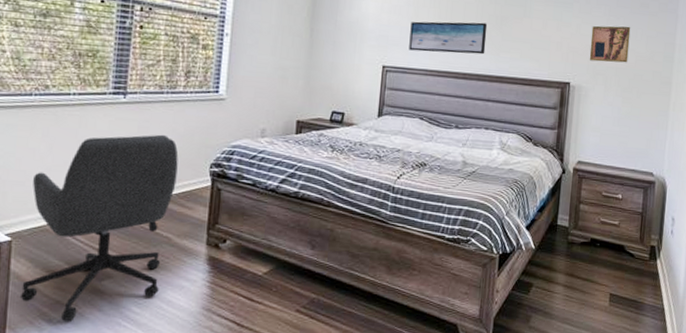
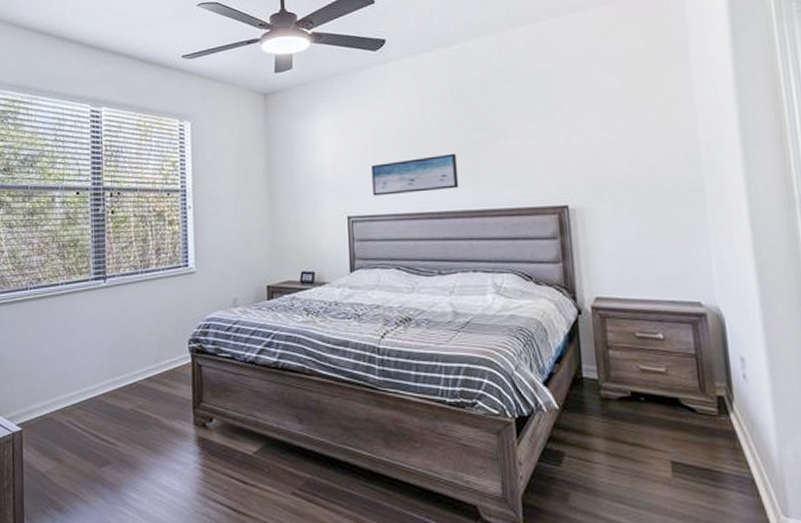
office chair: present [19,134,179,321] -> none [33,314,159,510]
wall art: present [589,25,631,63] -> none [584,129,639,177]

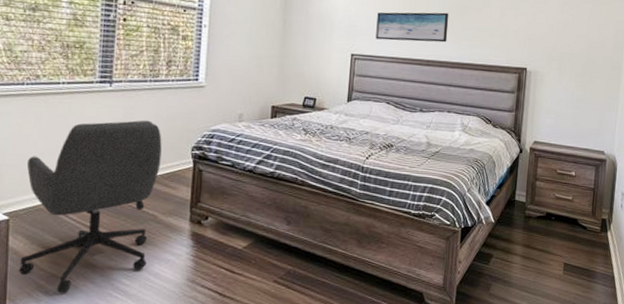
office chair: none [33,314,159,510] -> present [18,120,162,293]

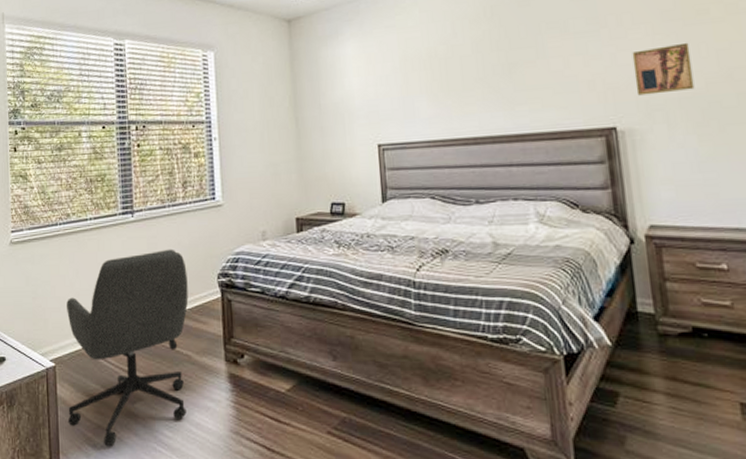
wall art: present [375,12,449,43] -> none [401,75,496,123]
wall art: none [544,14,584,49] -> present [632,42,695,96]

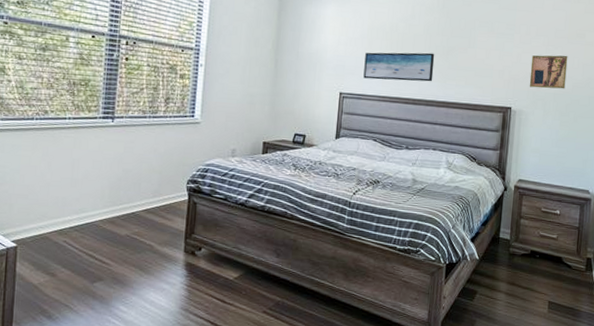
office chair: present [67,249,189,447] -> none [24,154,160,318]
wall art: none [401,75,496,123] -> present [363,52,435,82]

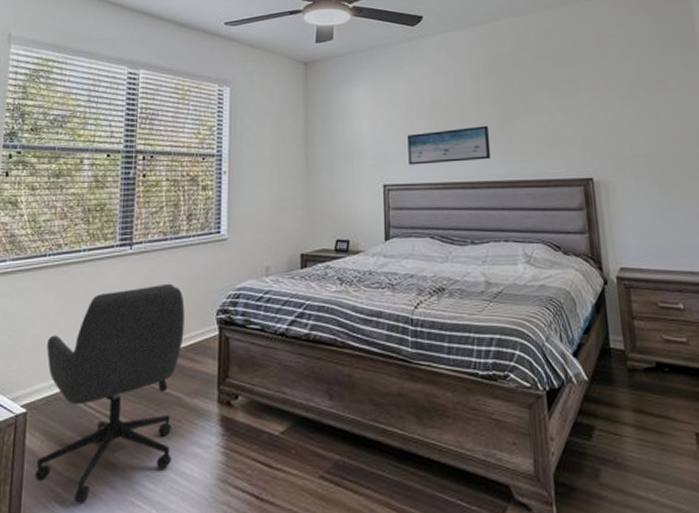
office chair: none [24,154,160,318] -> present [34,283,185,503]
wall art: present [529,55,568,89] -> none [606,107,656,151]

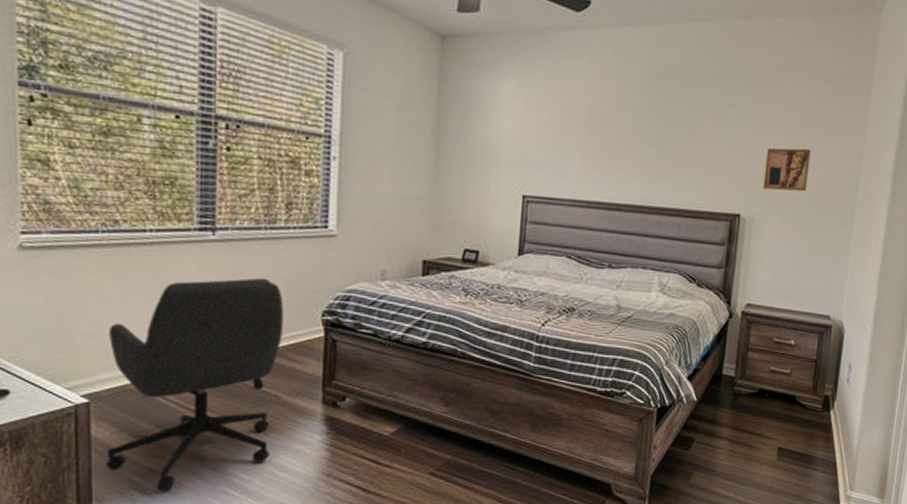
wall art: present [407,125,491,165] -> none [553,142,646,182]
wall art: none [606,107,656,151] -> present [762,148,811,192]

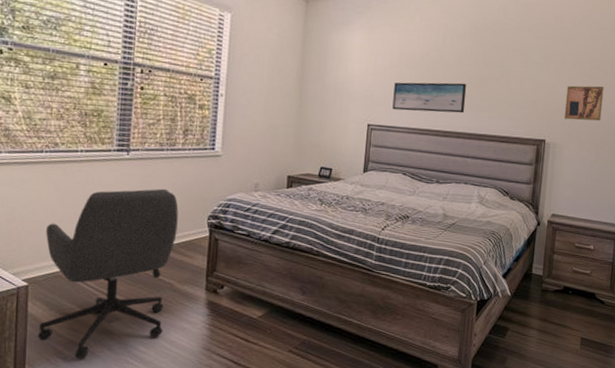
wall art: none [553,142,646,182] -> present [392,82,467,114]

